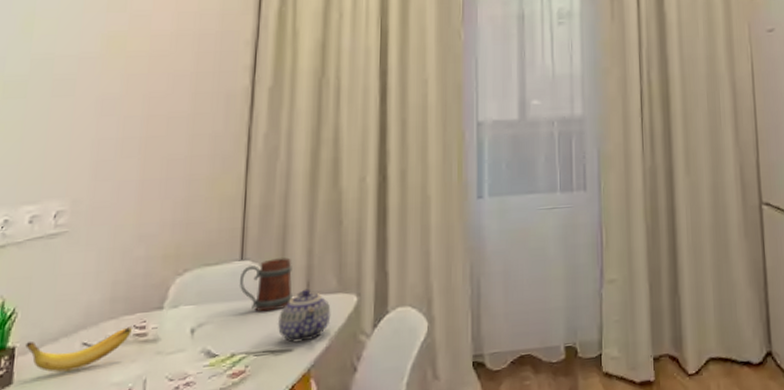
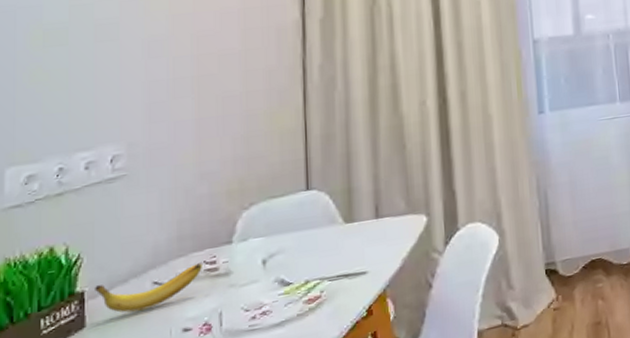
mug: present [239,257,292,312] -> none [306,184,362,239]
teapot: present [277,289,331,343] -> none [349,213,402,266]

